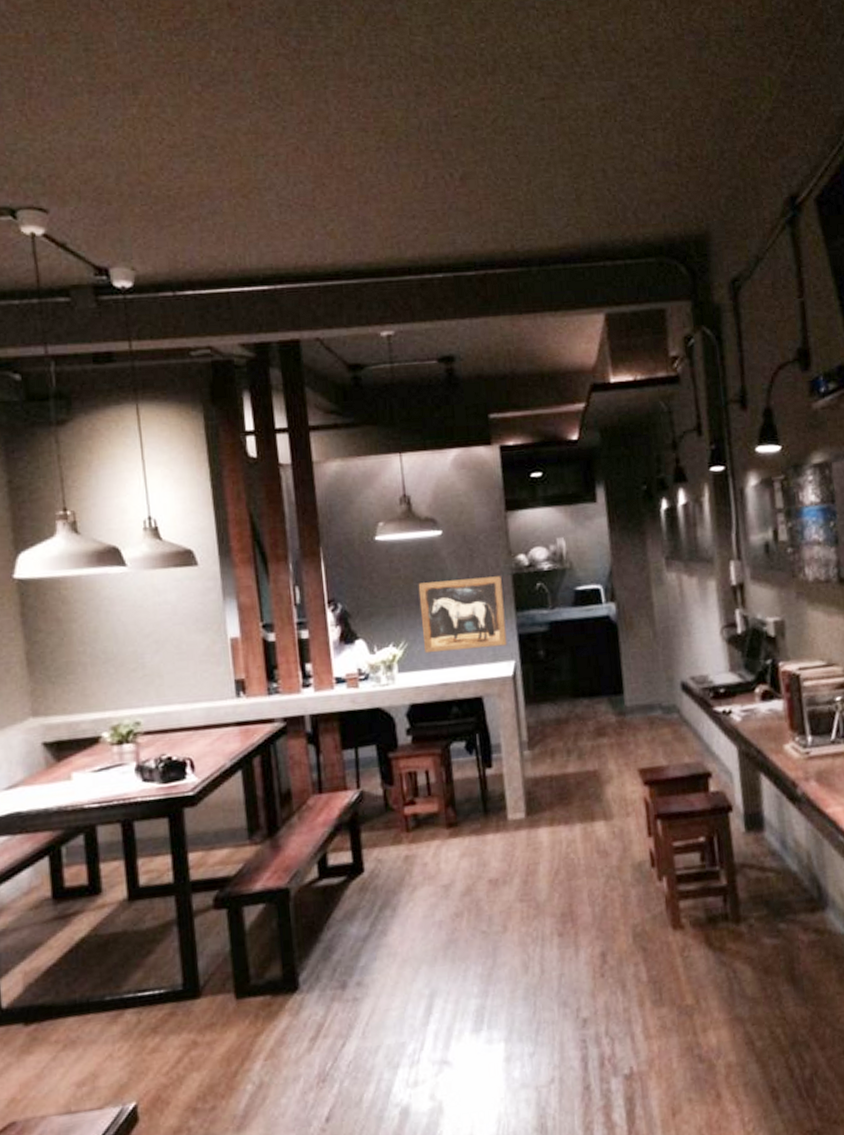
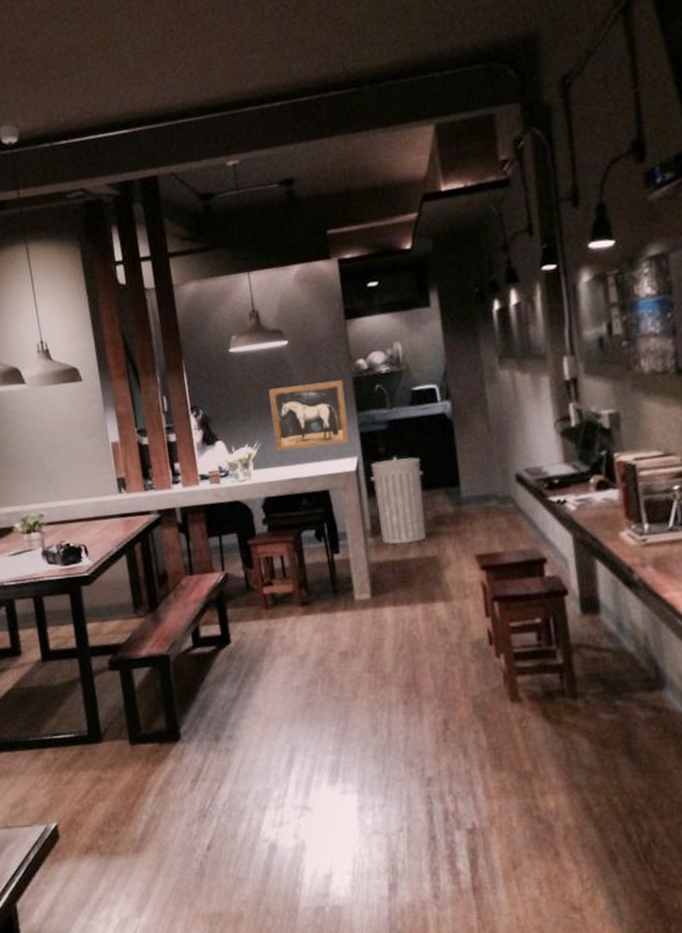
trash can: none [529,661,587,758] -> present [371,457,426,544]

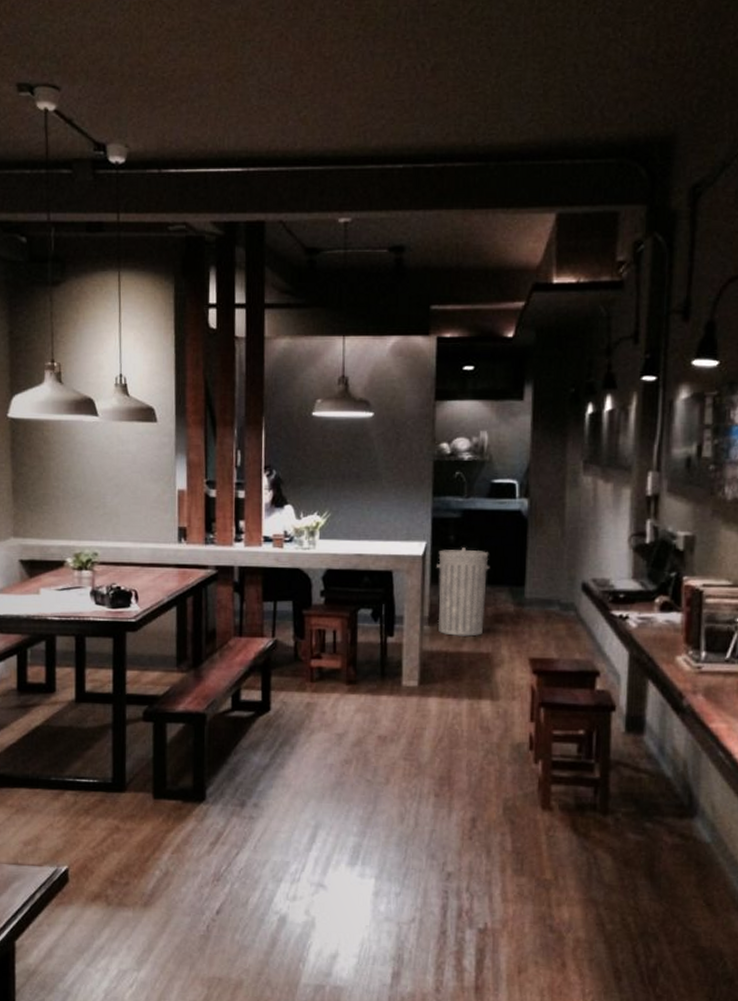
wall art: present [268,380,350,452] -> none [345,459,423,527]

